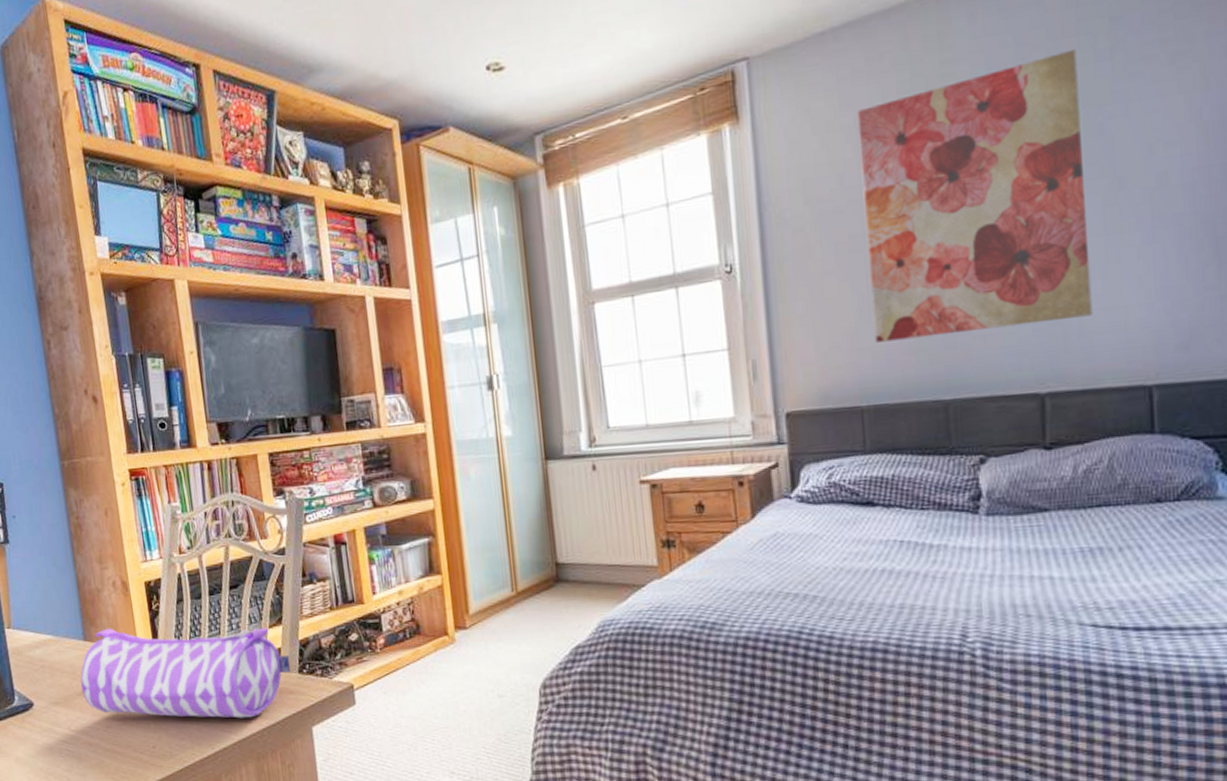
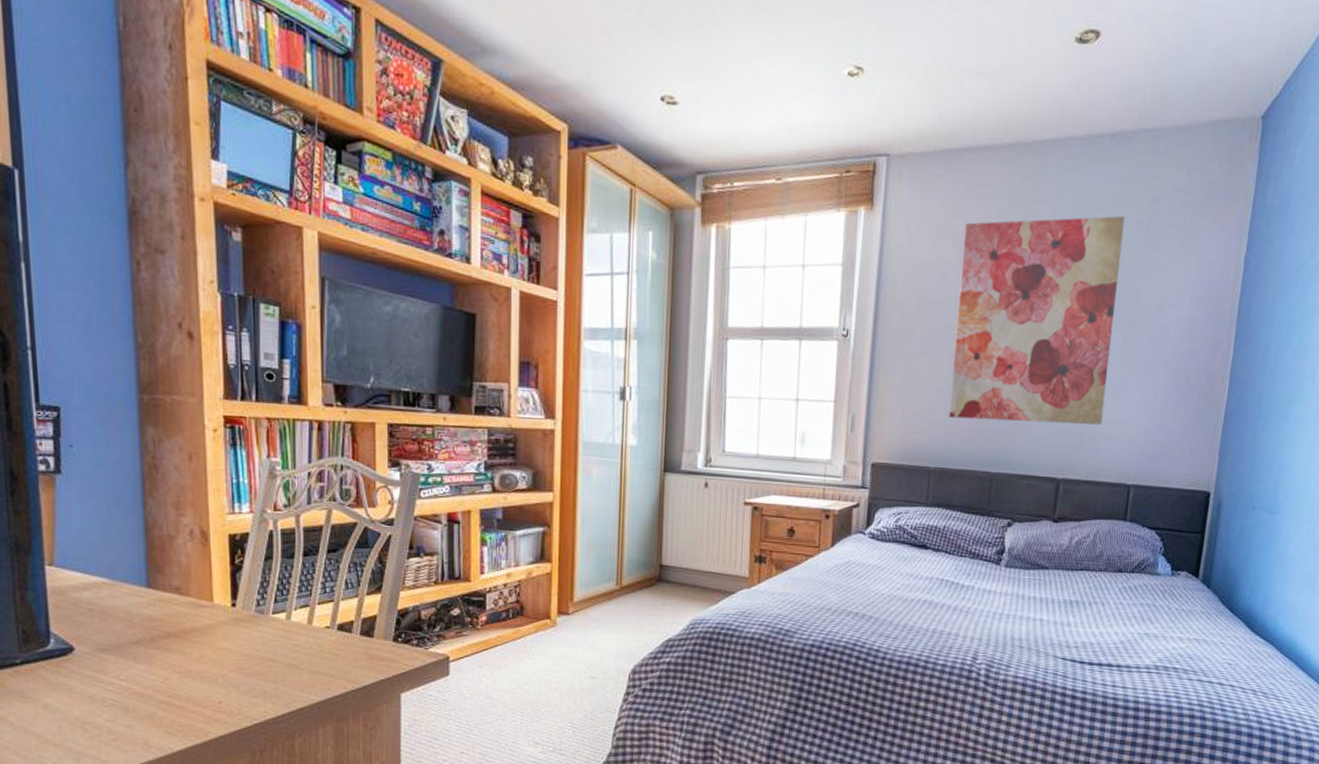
pencil case: present [80,627,291,719] -> none [137,577,386,681]

